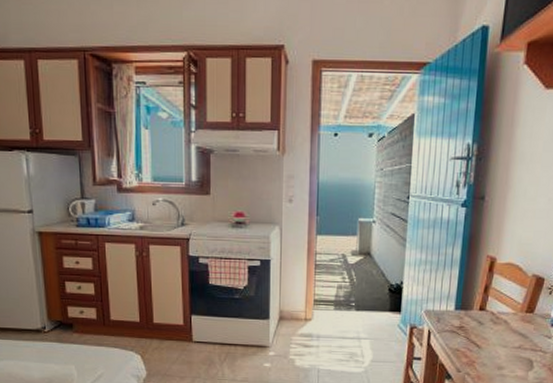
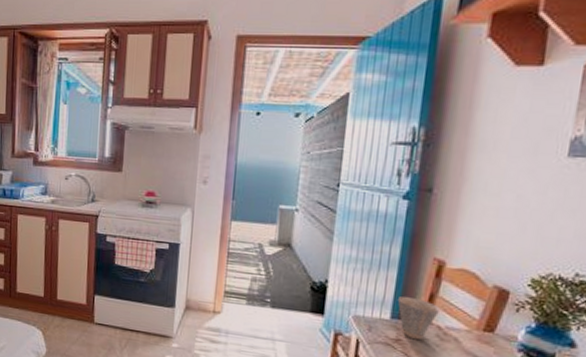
cup: none [460,289,493,326] -> present [398,296,440,341]

